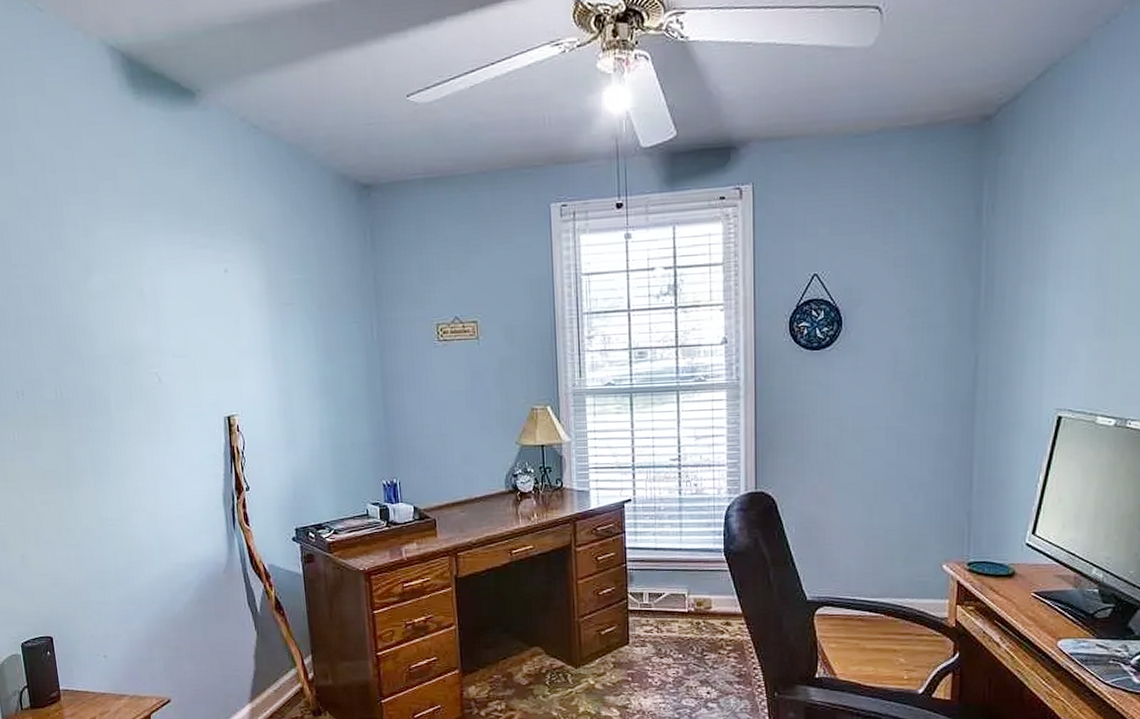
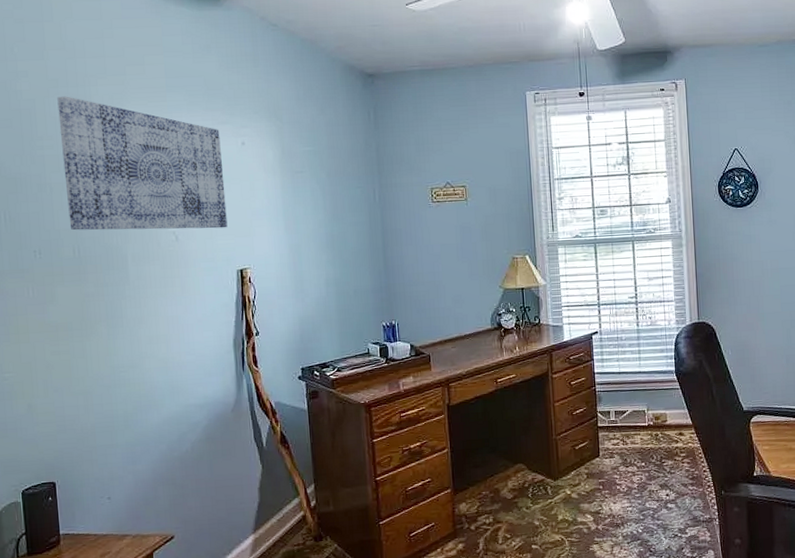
wall art: none [29,217,213,370] -> present [57,96,228,231]

